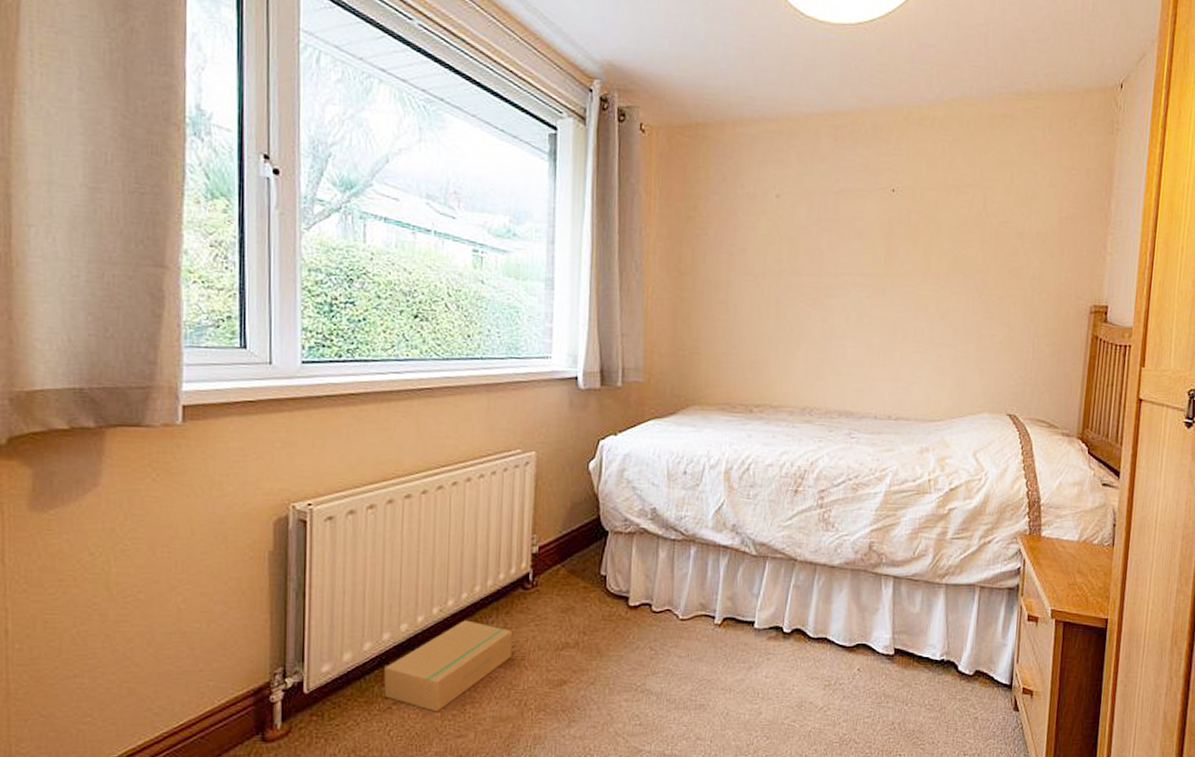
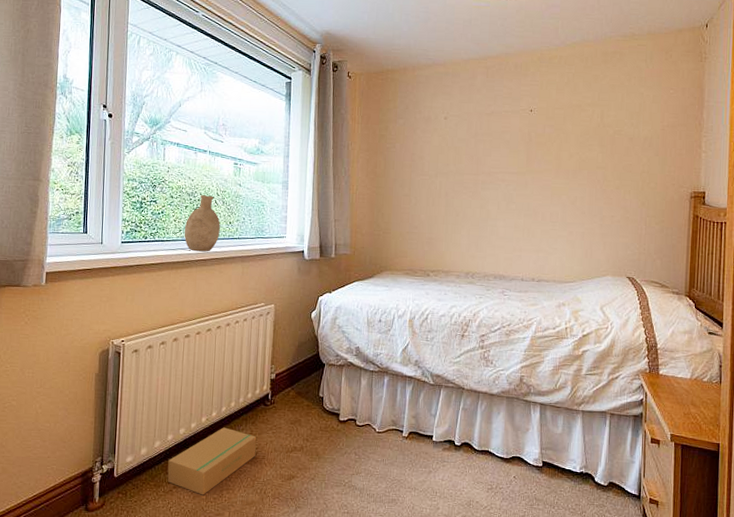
decorative vase: none [399,295,454,378] -> present [184,195,220,252]

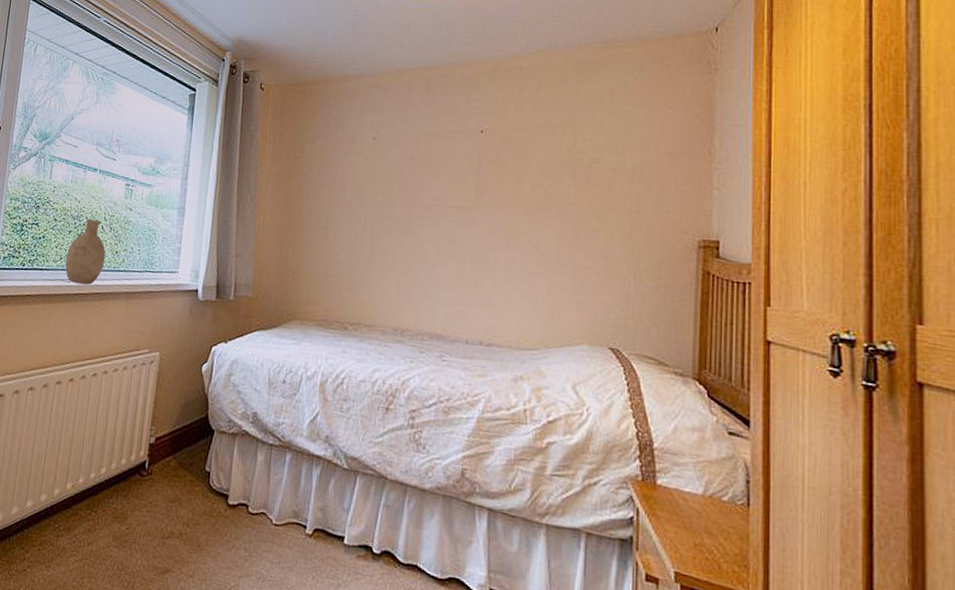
box: present [167,427,257,495] -> none [21,497,128,581]

